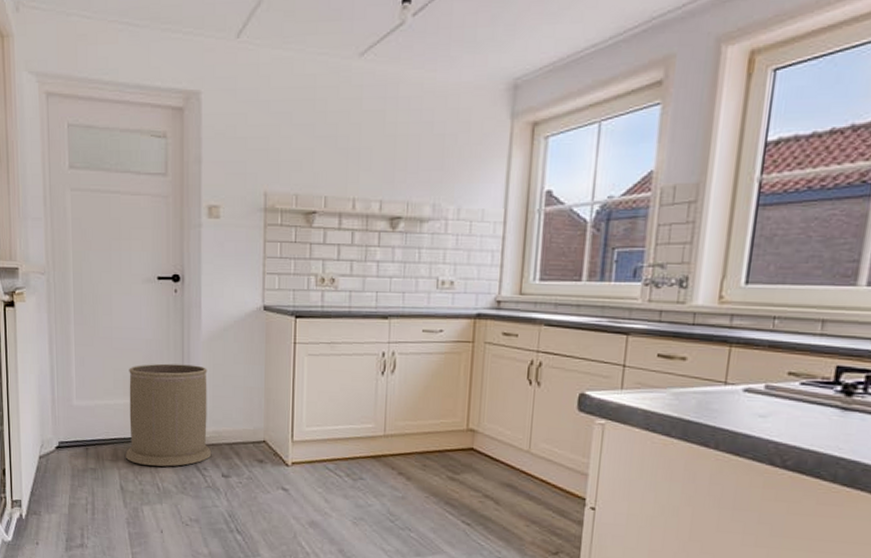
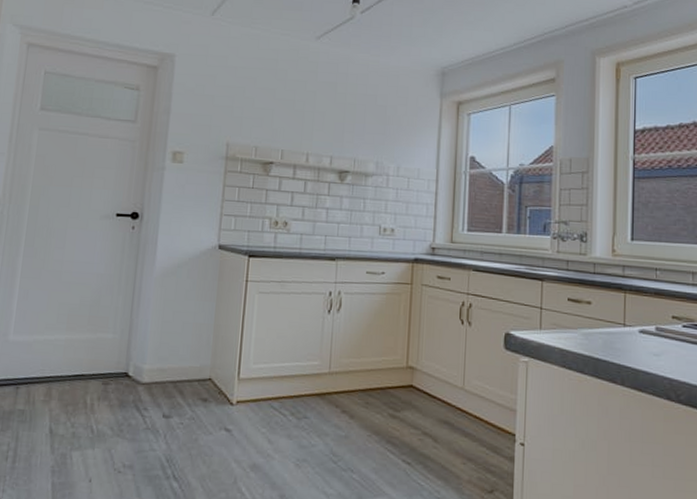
trash can: present [125,363,212,467] -> none [59,298,158,407]

